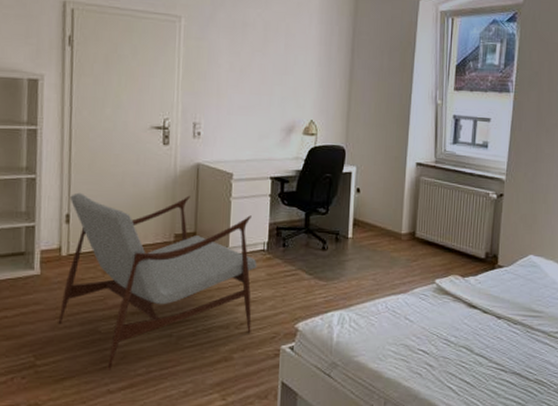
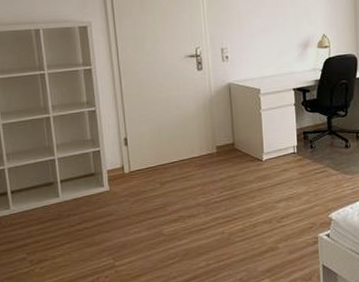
armchair: present [58,192,257,371] -> none [125,112,291,266]

